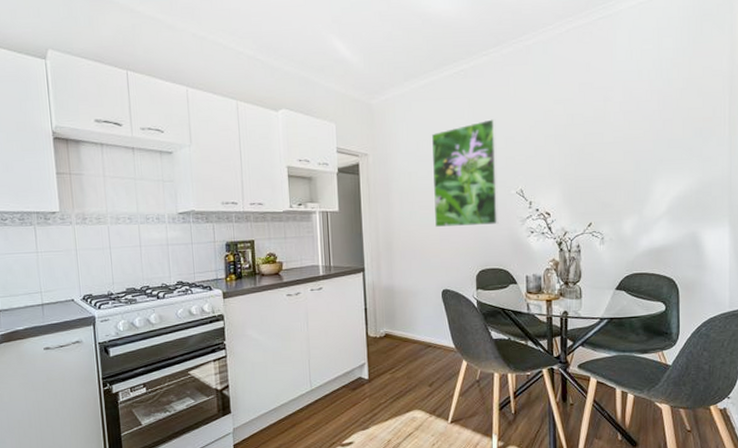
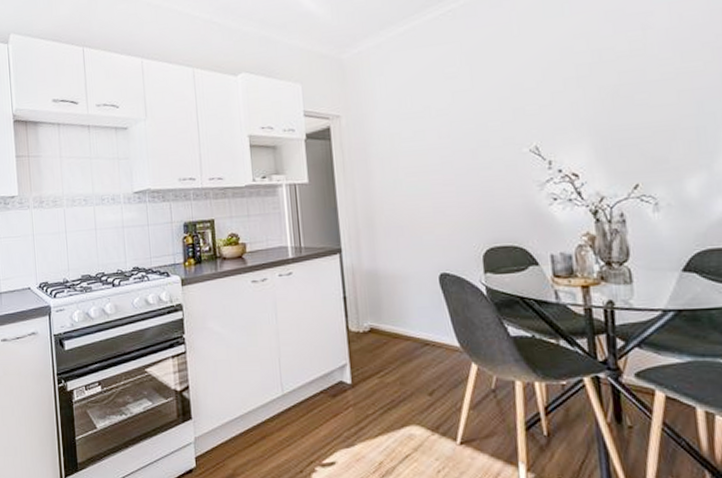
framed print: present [431,119,499,228] -> none [415,63,509,198]

